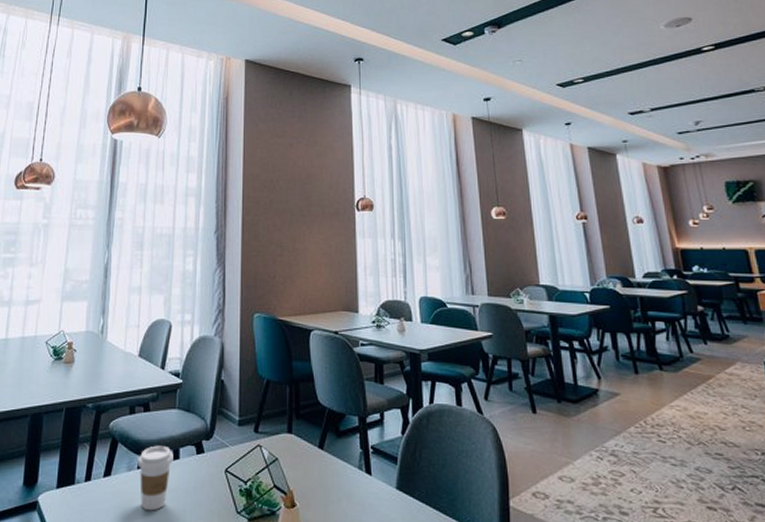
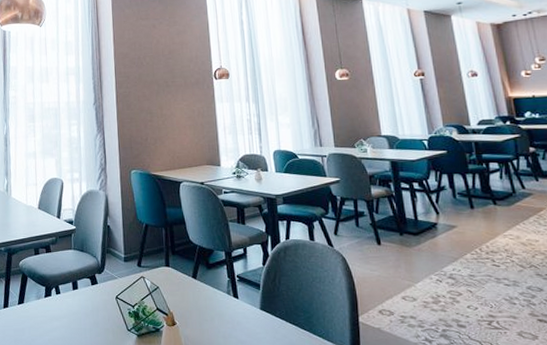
coffee cup: present [137,445,174,511] -> none [44,279,73,330]

